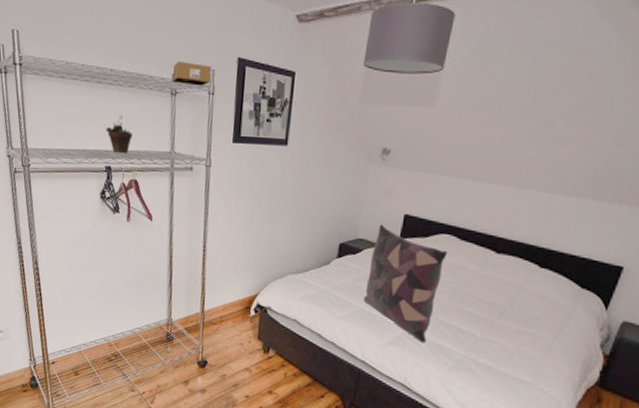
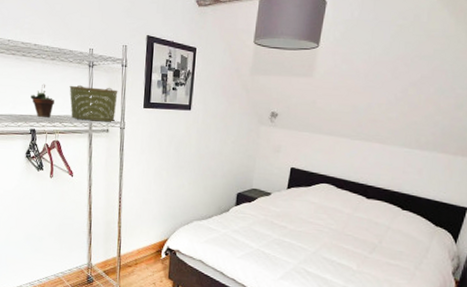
basket: none [149,116,204,159] -> present [69,85,118,122]
box: present [171,61,212,86] -> none [89,38,124,59]
pillow: present [363,224,448,343] -> none [258,176,328,277]

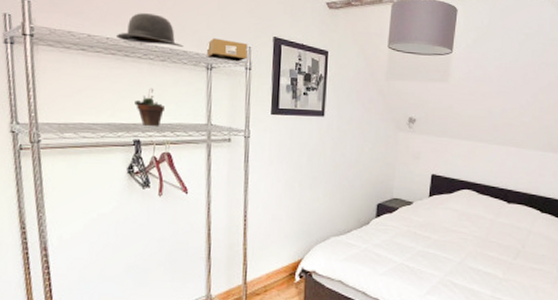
hat: none [16,17,70,47] -> present [117,13,184,47]
basket: present [69,85,118,122] -> none [183,89,242,130]
box: none [89,38,124,59] -> present [207,38,248,62]

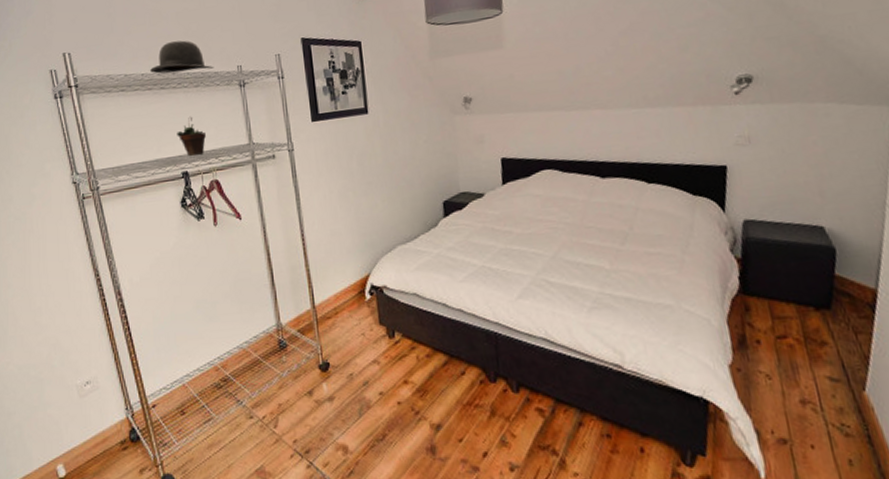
box: present [207,38,248,62] -> none [237,50,278,74]

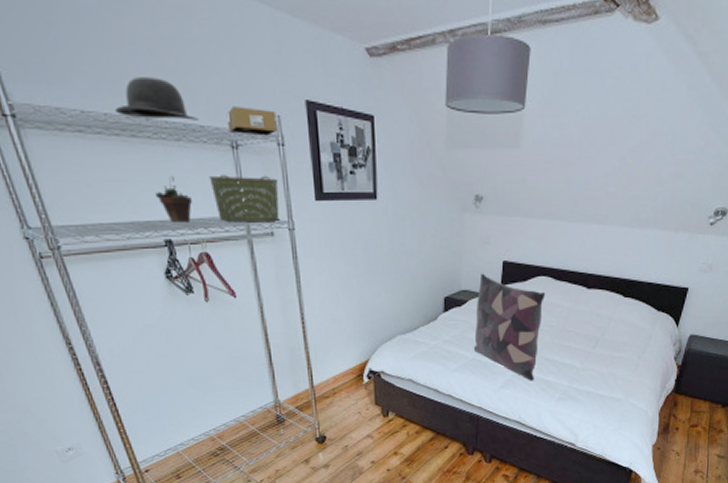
basket: none [220,105,280,150] -> present [209,175,280,223]
box: none [237,50,278,74] -> present [227,106,277,136]
pillow: none [478,173,557,289] -> present [473,273,546,381]

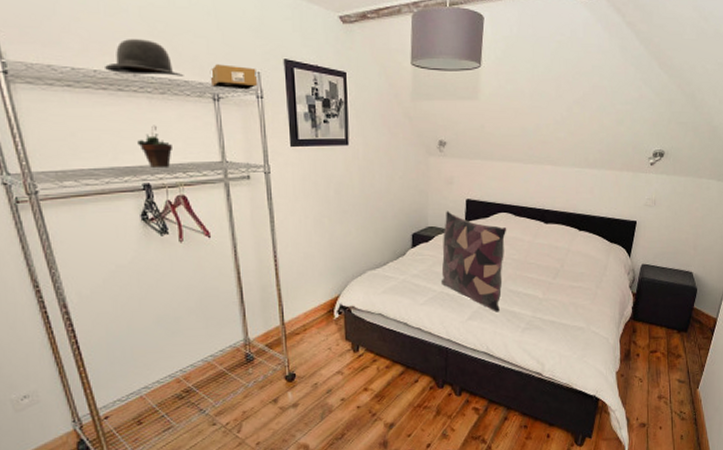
basket: present [209,175,280,223] -> none [190,124,256,167]

